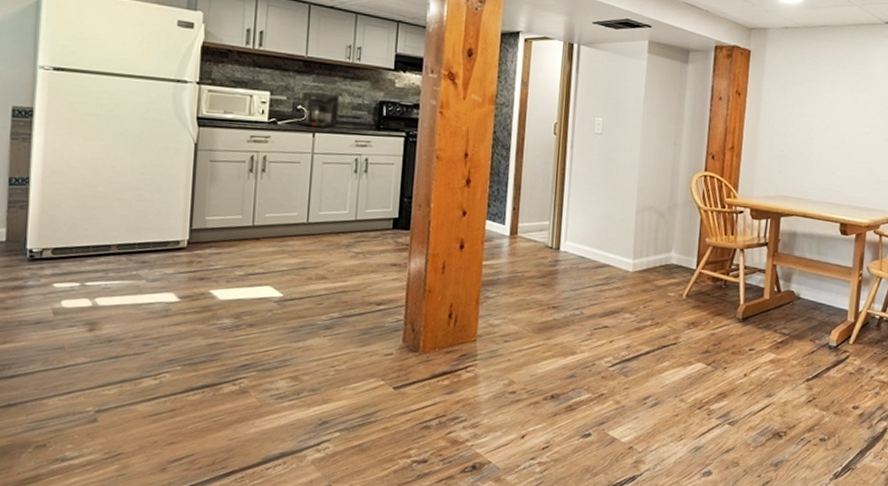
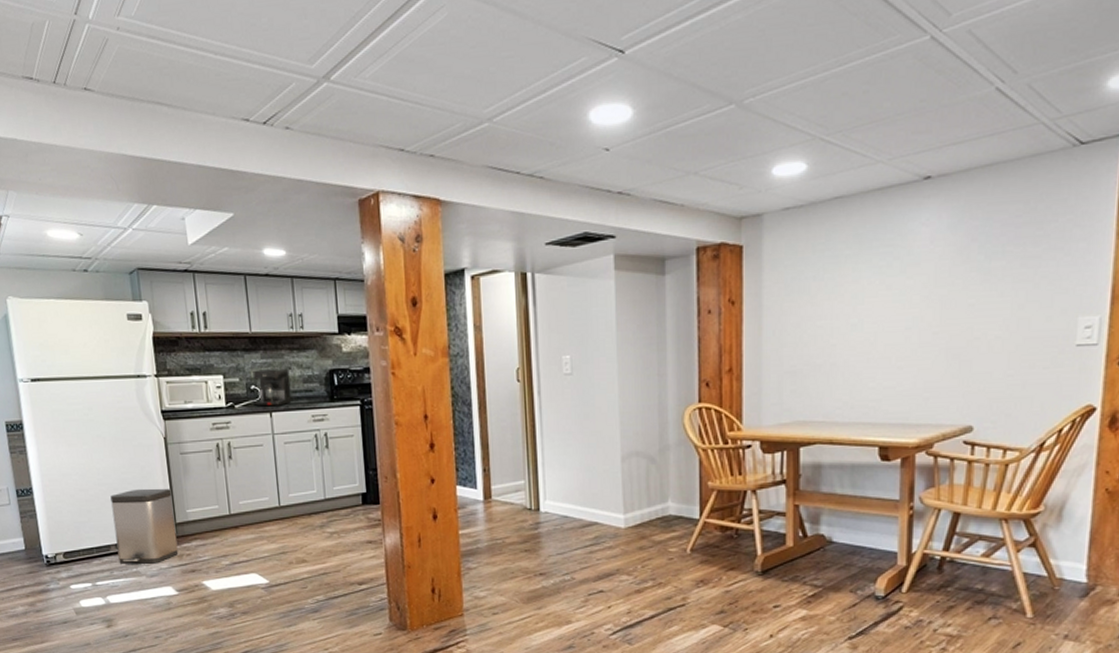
pedal bin: none [117,190,193,268] -> present [110,488,179,564]

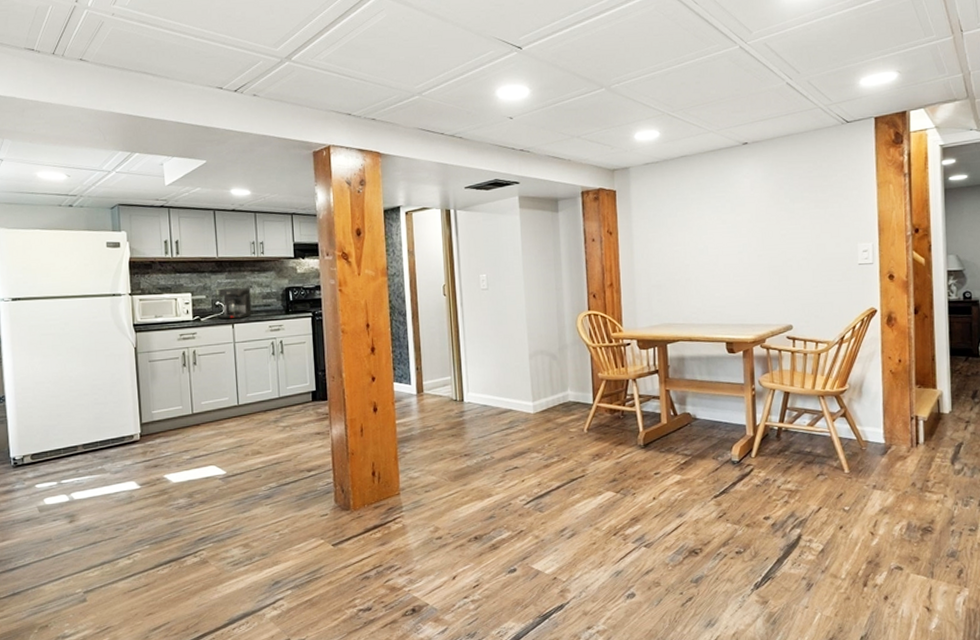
pedal bin: present [110,488,179,564] -> none [81,392,143,463]

